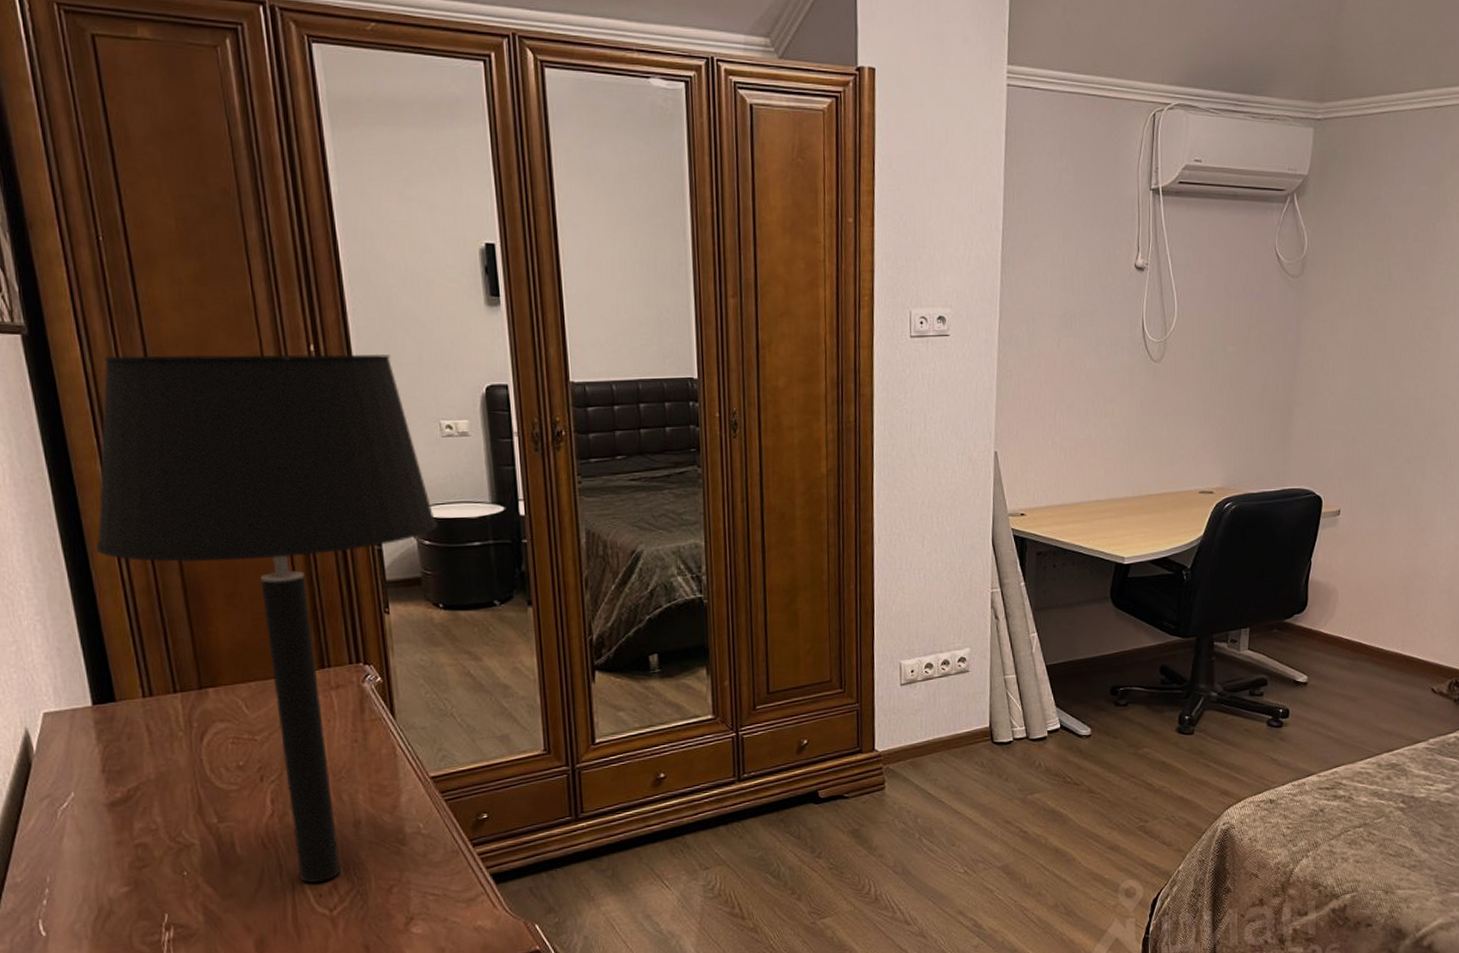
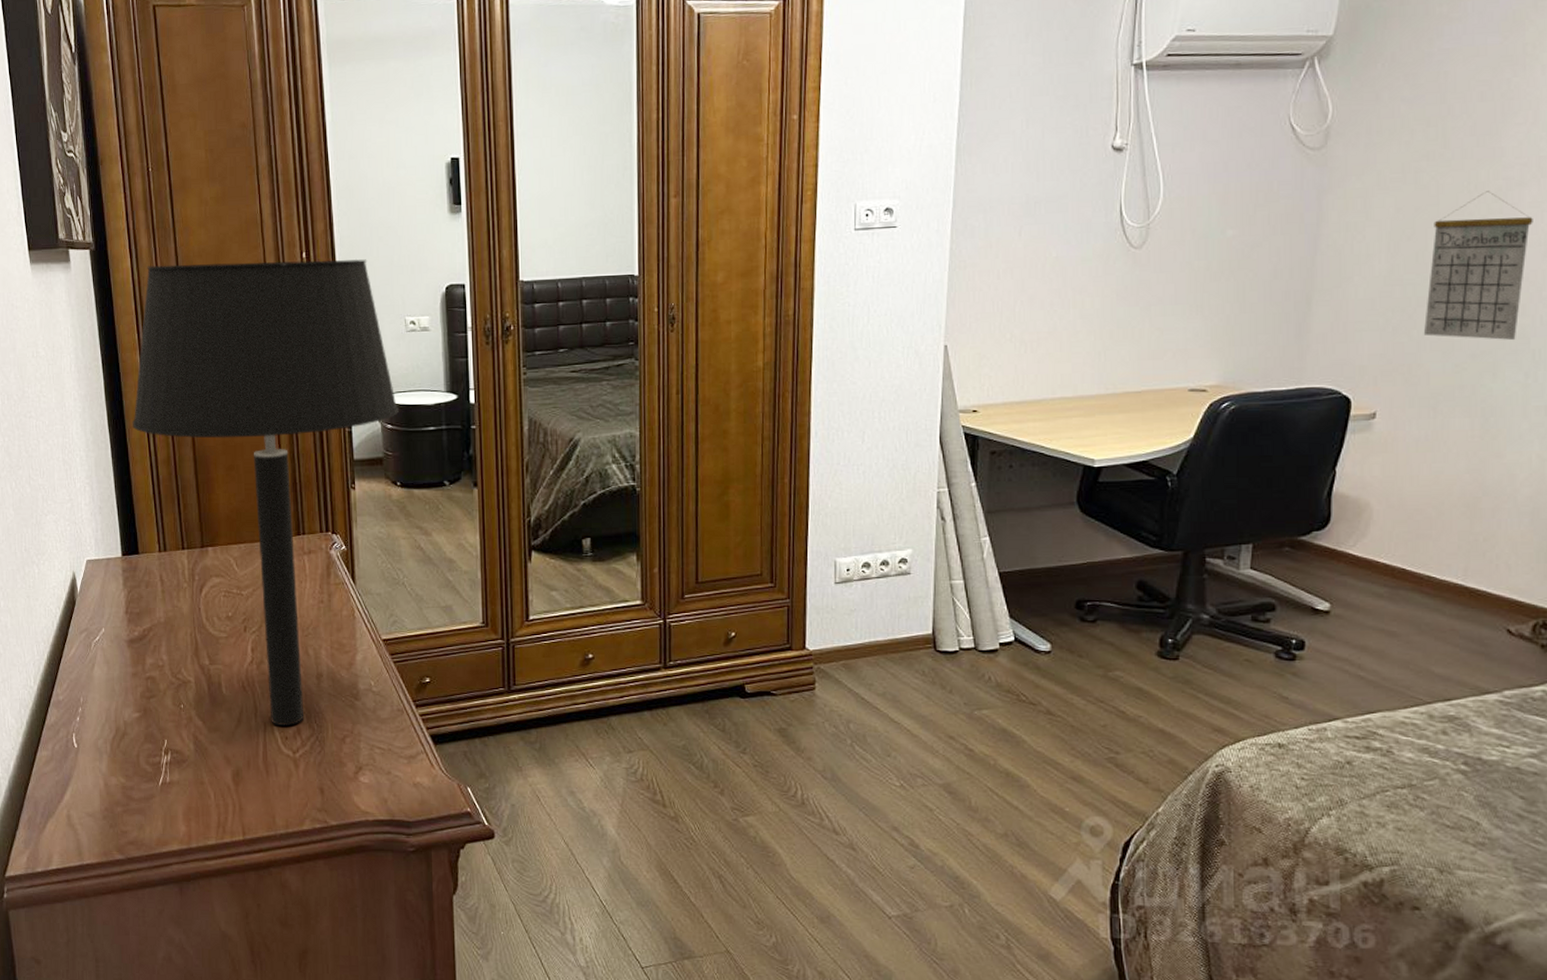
calendar: none [1374,319,1450,447] -> present [1423,191,1533,340]

